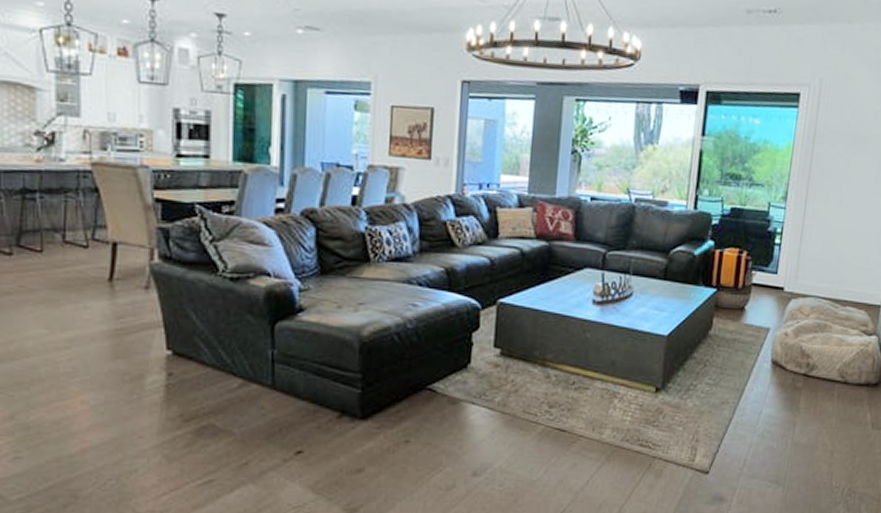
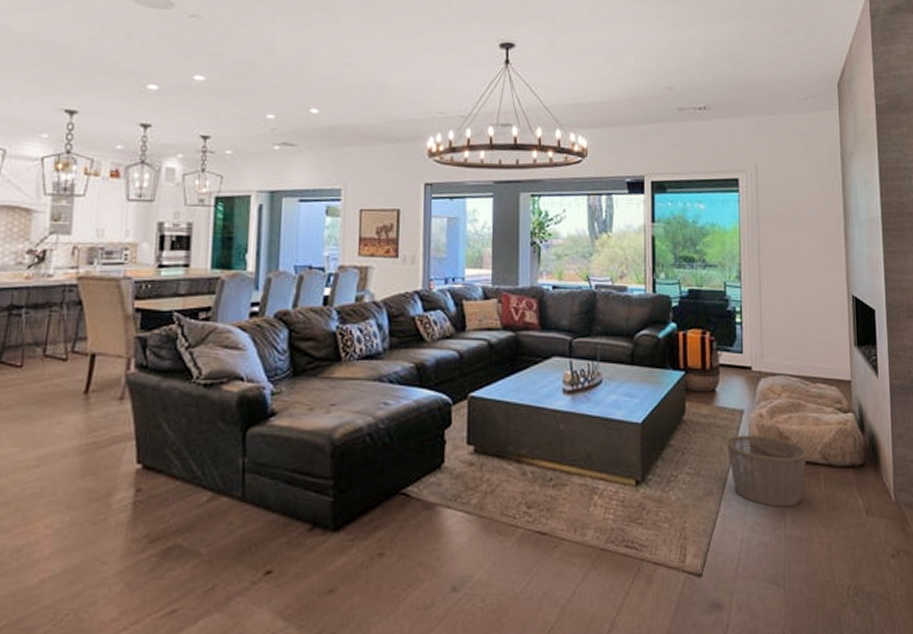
basket: none [748,351,827,418] -> present [726,434,808,507]

